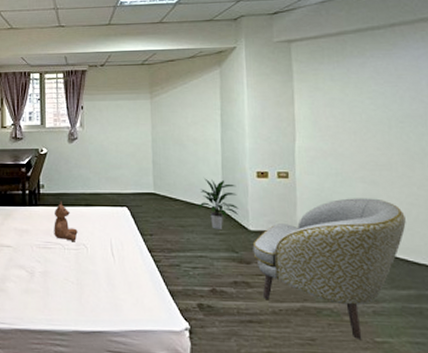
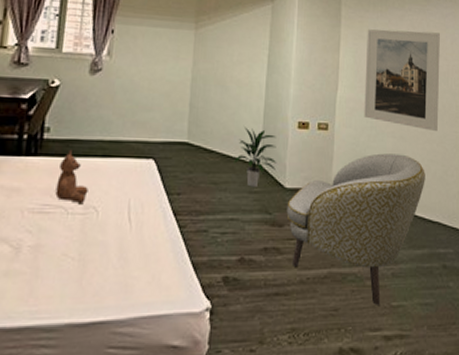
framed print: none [323,75,418,174] -> present [364,29,440,131]

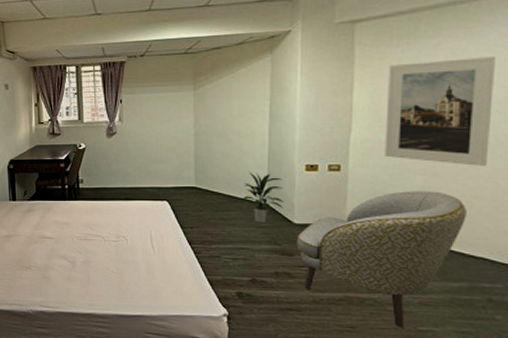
teddy bear: present [55,149,88,203] -> none [93,195,118,233]

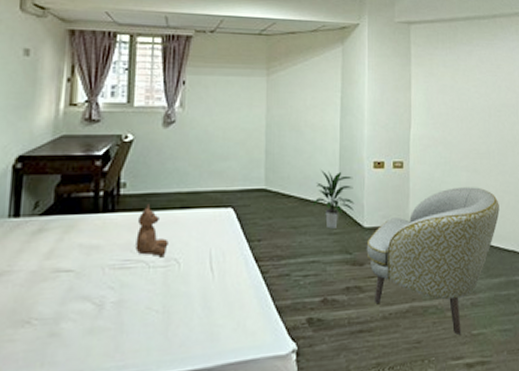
teddy bear: none [93,195,118,233] -> present [135,203,169,256]
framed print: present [385,57,495,166] -> none [437,65,510,162]

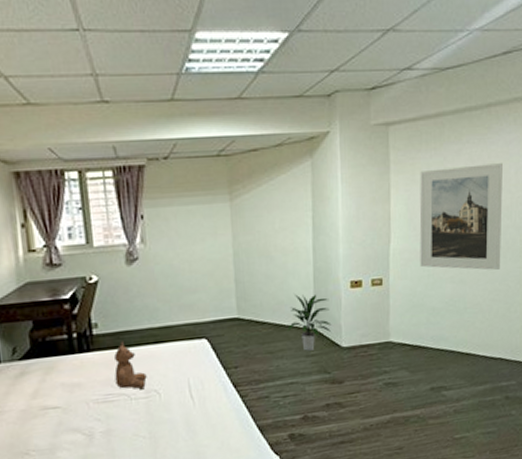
armchair: present [366,187,500,335] -> none [345,298,487,440]
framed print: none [437,65,510,162] -> present [419,163,503,270]

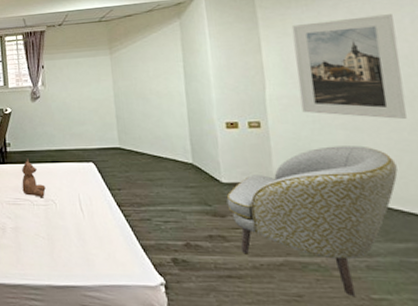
indoor plant: present [287,294,332,351] -> none [165,131,210,182]
armchair: none [345,298,487,440] -> present [226,145,398,296]

